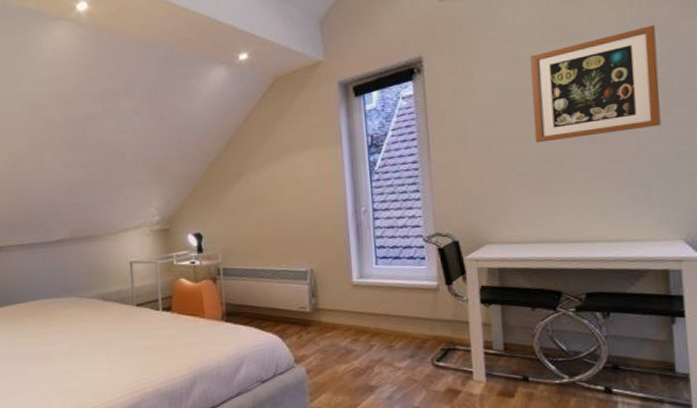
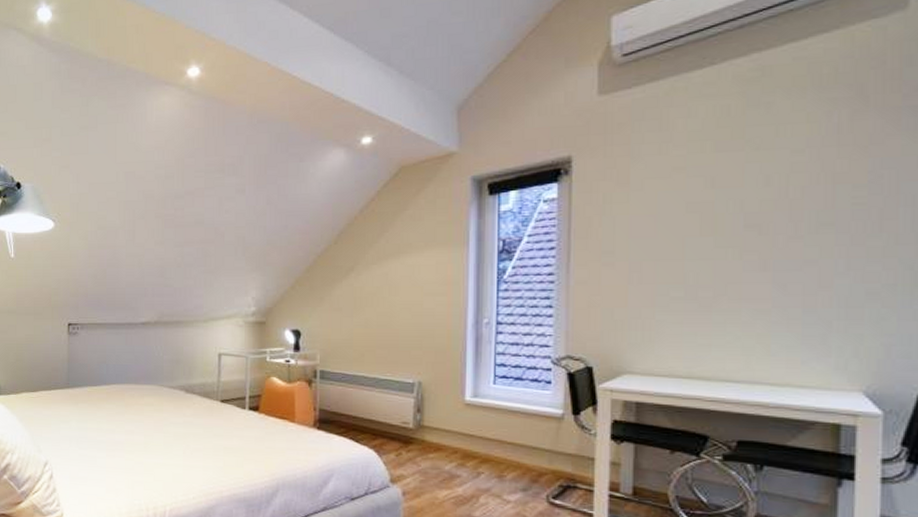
wall art: present [529,25,661,143] -> none [695,141,855,265]

